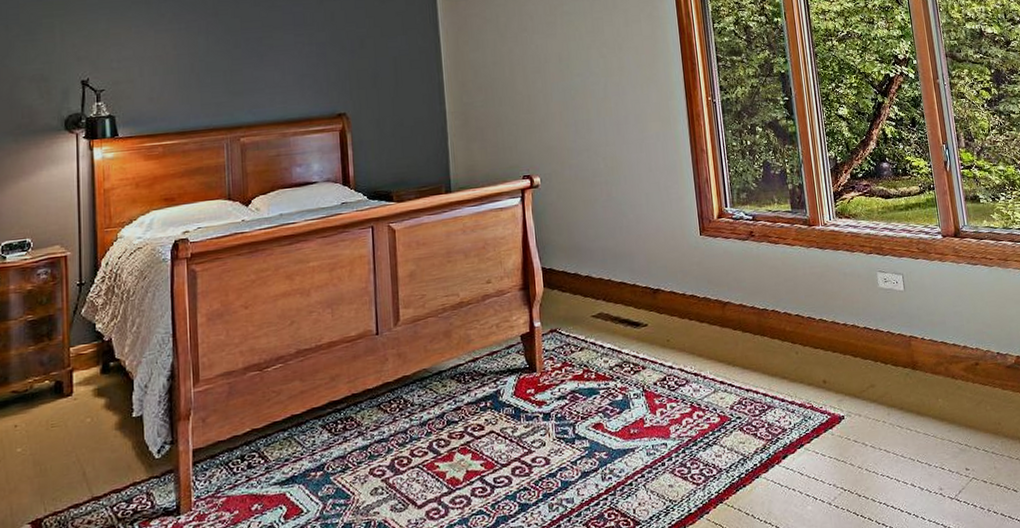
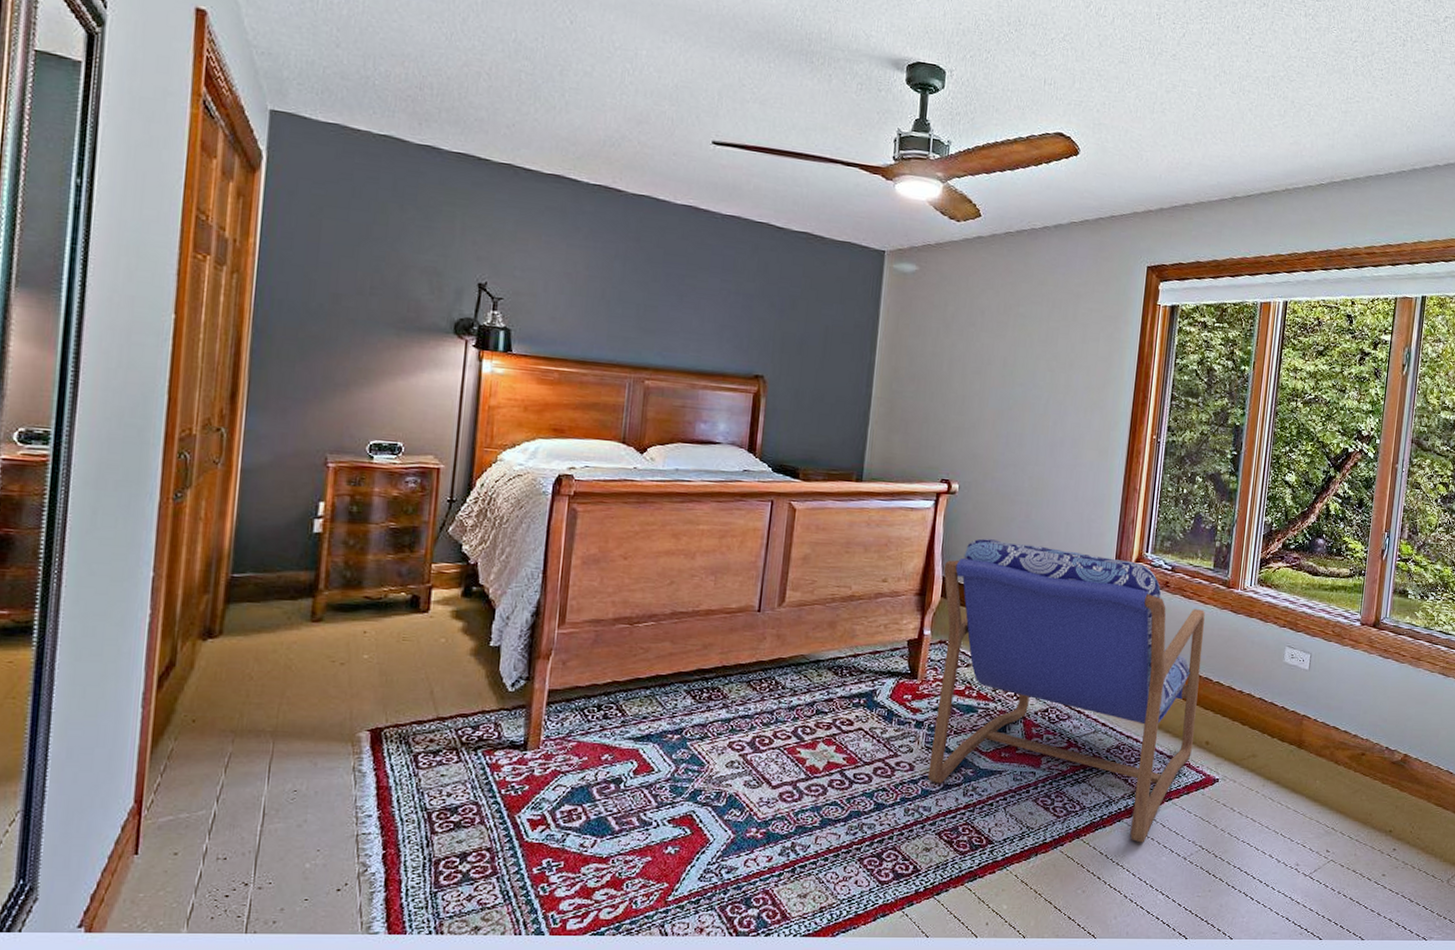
armchair: none [541,218,812,496] -> present [928,538,1205,843]

